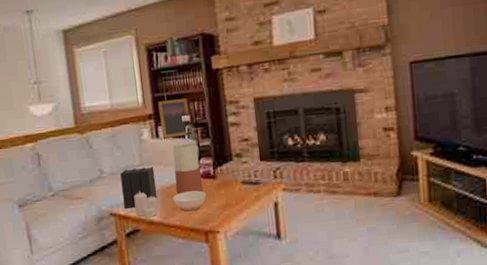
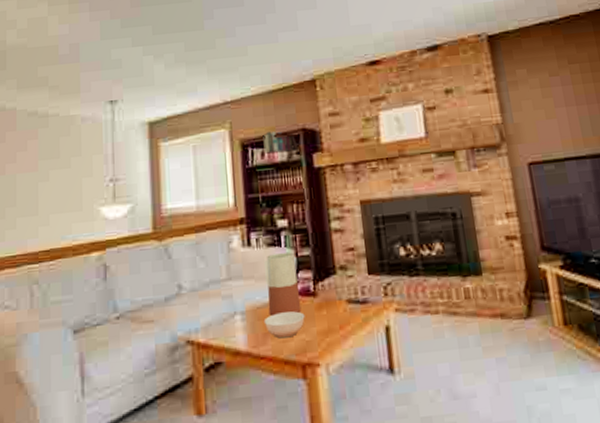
books: present [120,166,158,210] -> none [202,281,246,336]
candle: present [134,190,159,218] -> none [217,311,247,347]
picture frame: present [158,98,192,139] -> none [252,200,290,247]

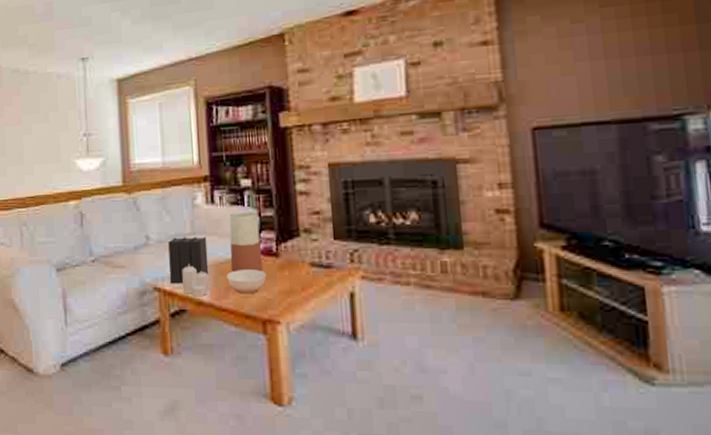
books: none [202,281,246,336] -> present [168,236,209,284]
candle: none [217,311,247,347] -> present [182,263,210,297]
books: present [263,131,298,154] -> none [227,89,264,112]

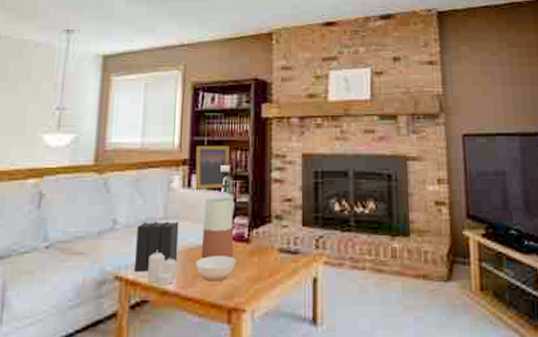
picture frame: none [215,160,253,205] -> present [195,146,230,189]

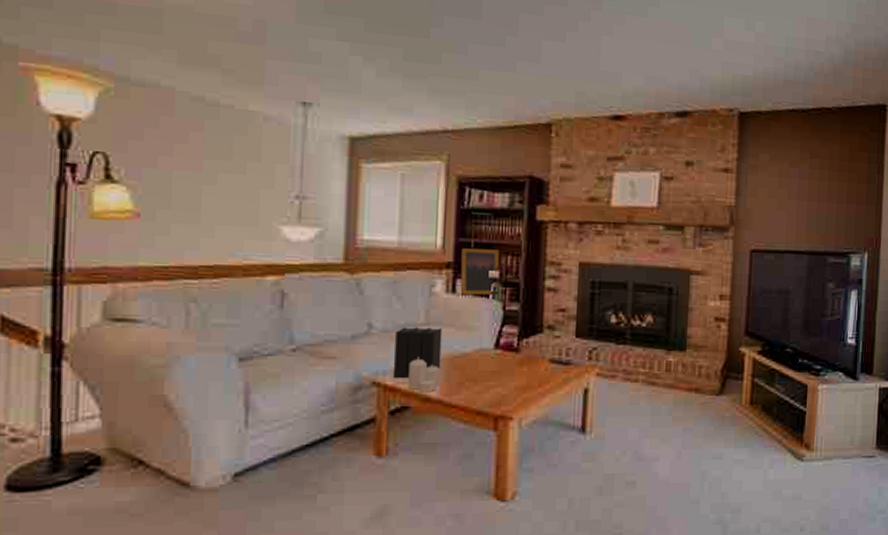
bowl: present [195,256,236,282] -> none [459,364,504,390]
vase: present [201,198,234,259] -> none [466,304,502,367]

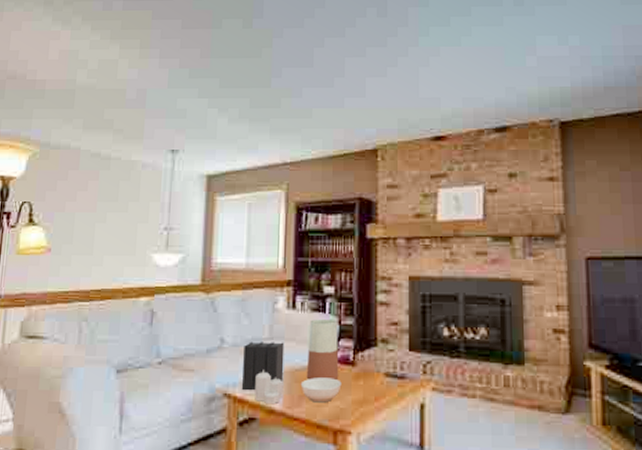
bowl: none [459,364,504,390] -> present [300,377,342,403]
picture frame: present [460,248,500,296] -> none [299,267,335,311]
vase: none [466,304,502,367] -> present [306,319,339,380]

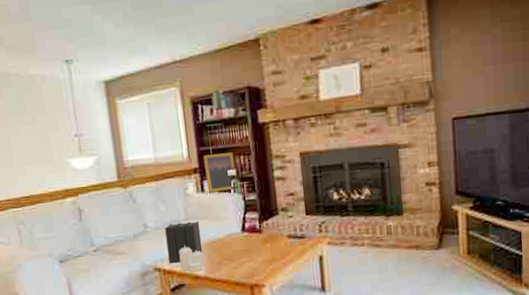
picture frame: none [299,267,335,311] -> present [203,152,238,193]
bowl: present [300,377,342,403] -> none [218,244,253,266]
vase: present [306,319,339,380] -> none [218,197,249,249]
books: none [318,197,352,221] -> present [211,89,244,111]

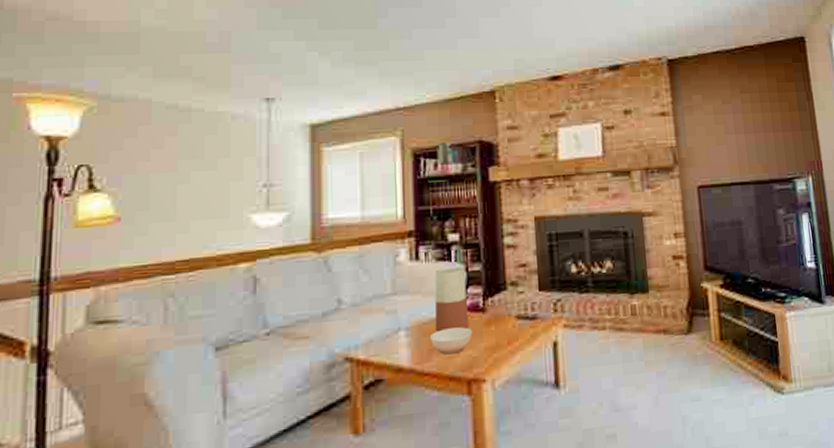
books: present [165,221,203,264] -> none [365,296,411,352]
candle: present [179,245,205,273] -> none [379,327,411,364]
picture frame: present [203,152,238,193] -> none [422,214,460,261]
vase: none [218,197,249,249] -> present [434,267,469,333]
bowl: none [218,244,253,266] -> present [429,327,473,355]

